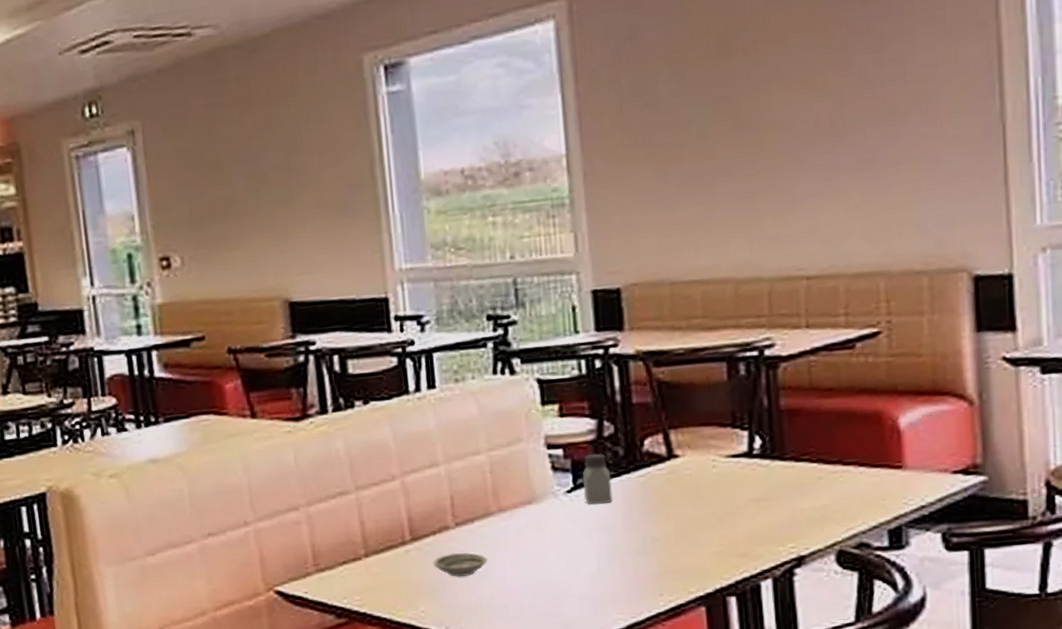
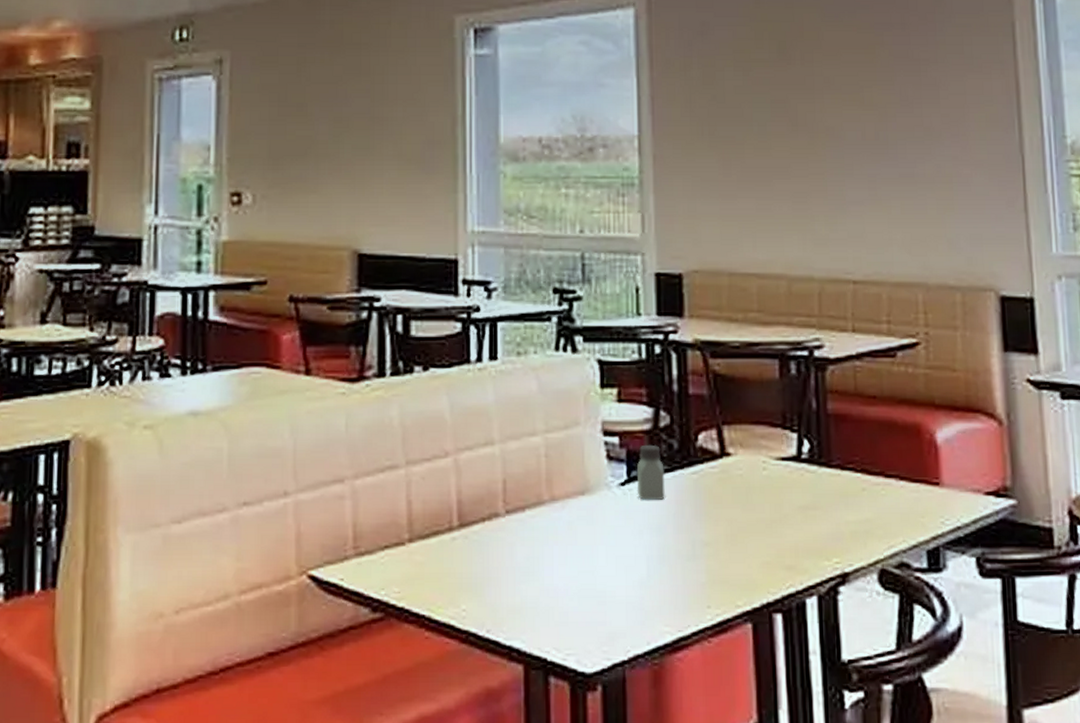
saucer: present [433,552,487,577] -> none [480,544,536,573]

